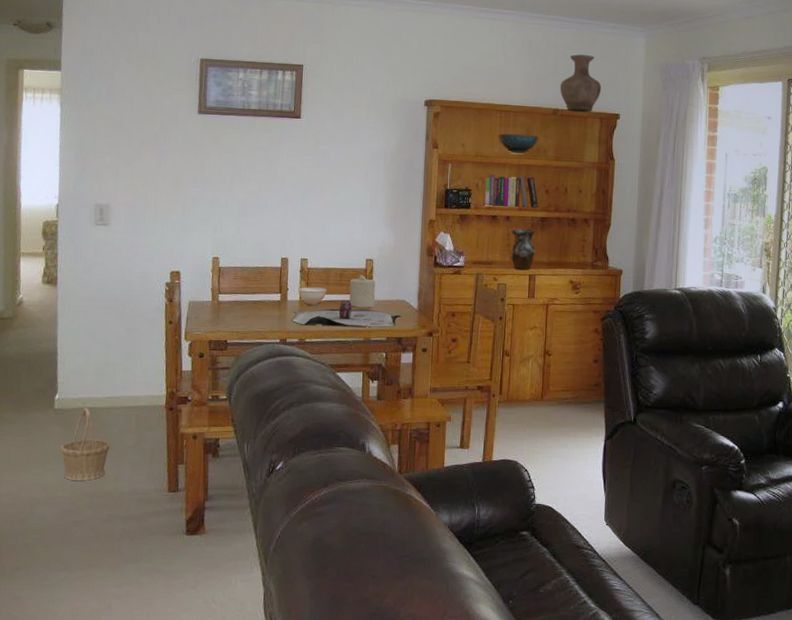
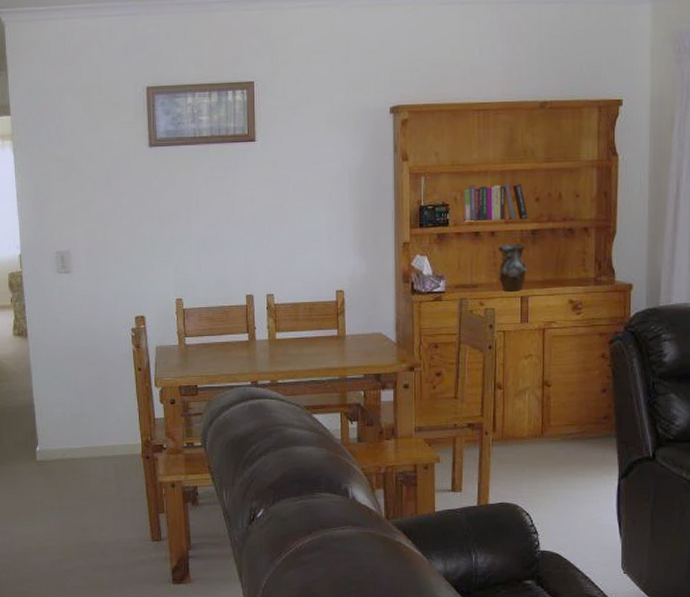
basket: present [60,407,110,482] -> none [46,458,92,532]
newspaper: present [291,300,402,328] -> none [261,336,379,366]
bowl: present [298,287,327,307] -> none [266,324,297,345]
candle: present [349,275,376,309] -> none [320,308,349,345]
decorative bowl: present [498,134,539,154] -> none [476,135,525,158]
vase: present [560,54,602,113] -> none [547,32,599,103]

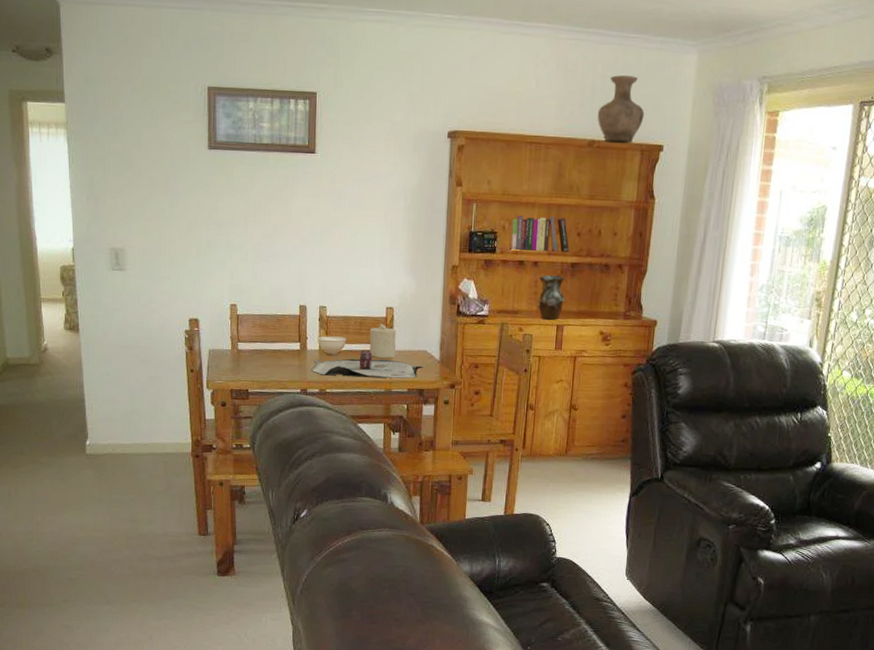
newspaper: none [261,336,379,366] -> present [311,350,423,379]
bowl: none [266,324,297,345] -> present [317,336,347,356]
candle: none [320,308,349,345] -> present [369,323,397,359]
vase: none [547,32,599,103] -> present [597,75,645,144]

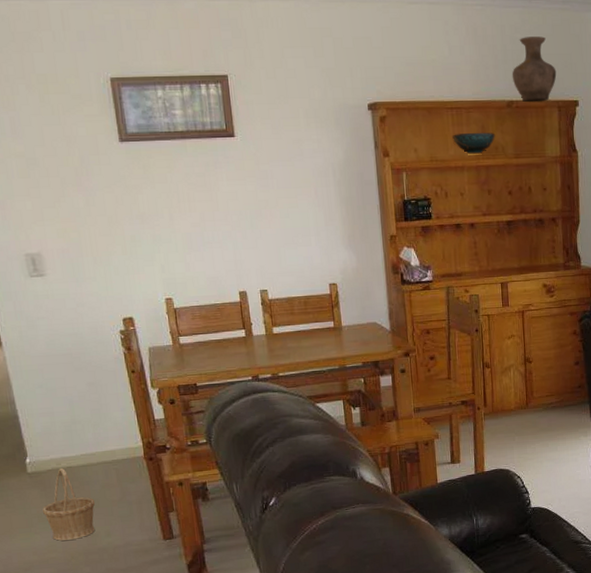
basket: none [95,453,141,523] -> present [43,467,95,542]
newspaper: present [311,350,423,379] -> none [260,328,375,360]
bowl: present [317,336,347,356] -> none [262,318,294,339]
candle: present [369,323,397,359] -> none [315,301,346,336]
books: present [510,215,569,252] -> none [443,178,503,214]
decorative bowl: none [527,169,572,192] -> present [451,132,496,154]
vase: present [537,275,566,320] -> none [477,234,505,279]

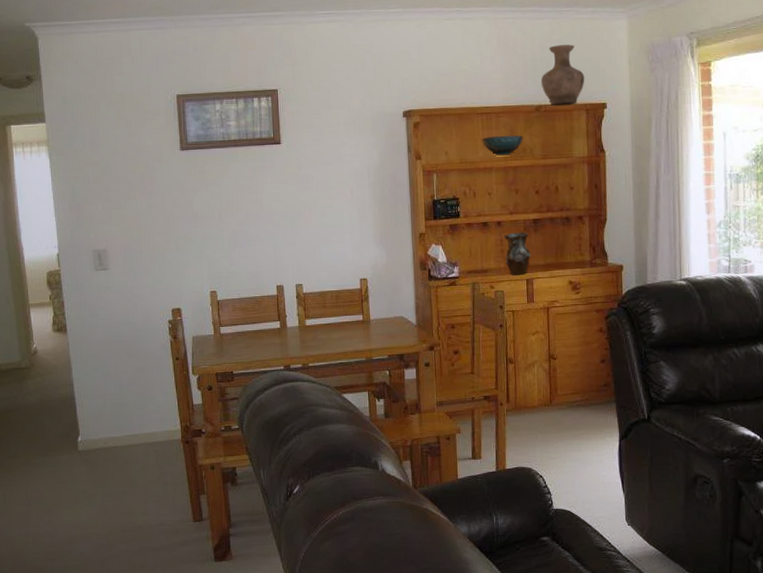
basket: present [43,467,95,542] -> none [88,447,134,518]
vase: none [477,234,505,279] -> present [504,232,531,275]

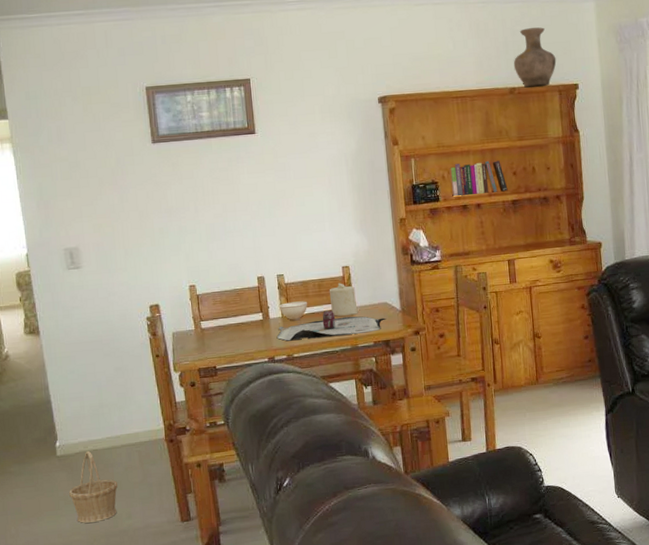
basket: none [88,447,134,518] -> present [69,450,118,524]
newspaper: none [293,321,401,350] -> present [276,310,386,341]
bowl: none [296,311,325,331] -> present [278,301,308,322]
candle: none [346,295,374,329] -> present [329,283,358,317]
books: none [472,178,530,213] -> present [450,160,508,196]
decorative bowl: present [481,135,524,156] -> none [457,118,500,139]
vase: present [504,232,531,275] -> none [484,213,511,257]

